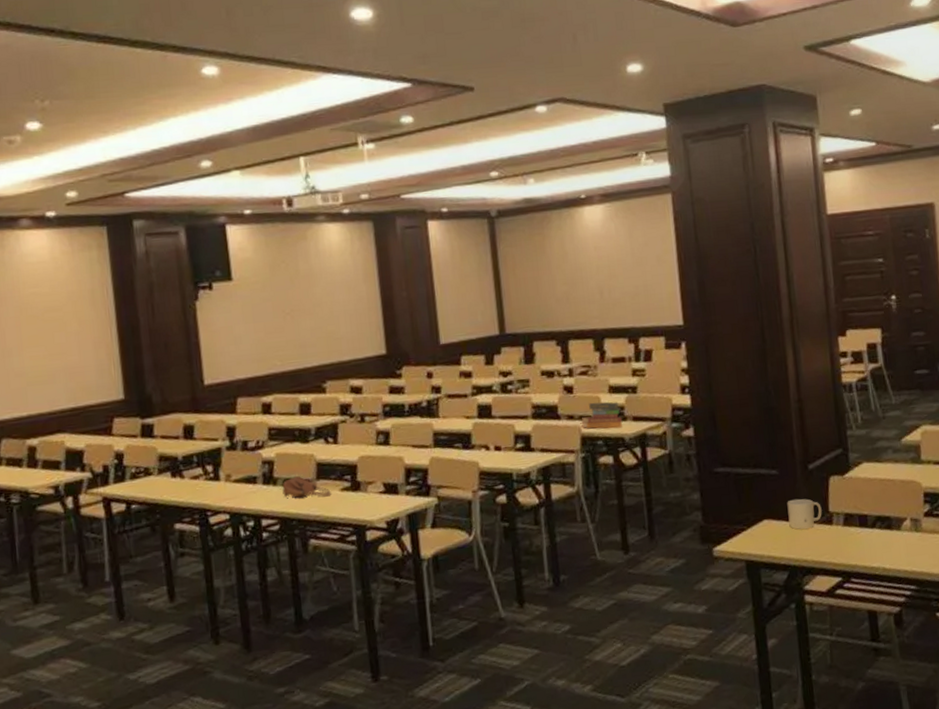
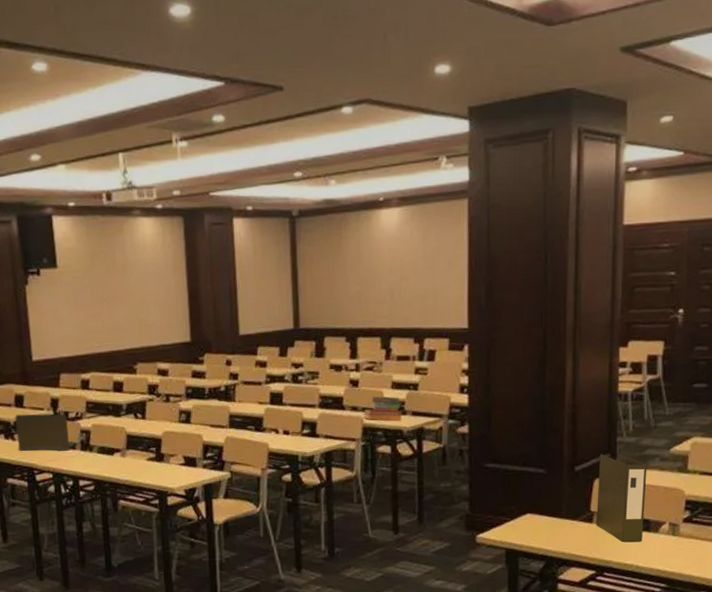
laptop computer: none [184,443,257,490] -> present [15,413,76,452]
handbag: present [282,476,331,498] -> none [97,445,139,465]
mug: present [787,498,822,530] -> none [550,497,584,526]
binder: none [831,447,886,543] -> present [597,453,647,542]

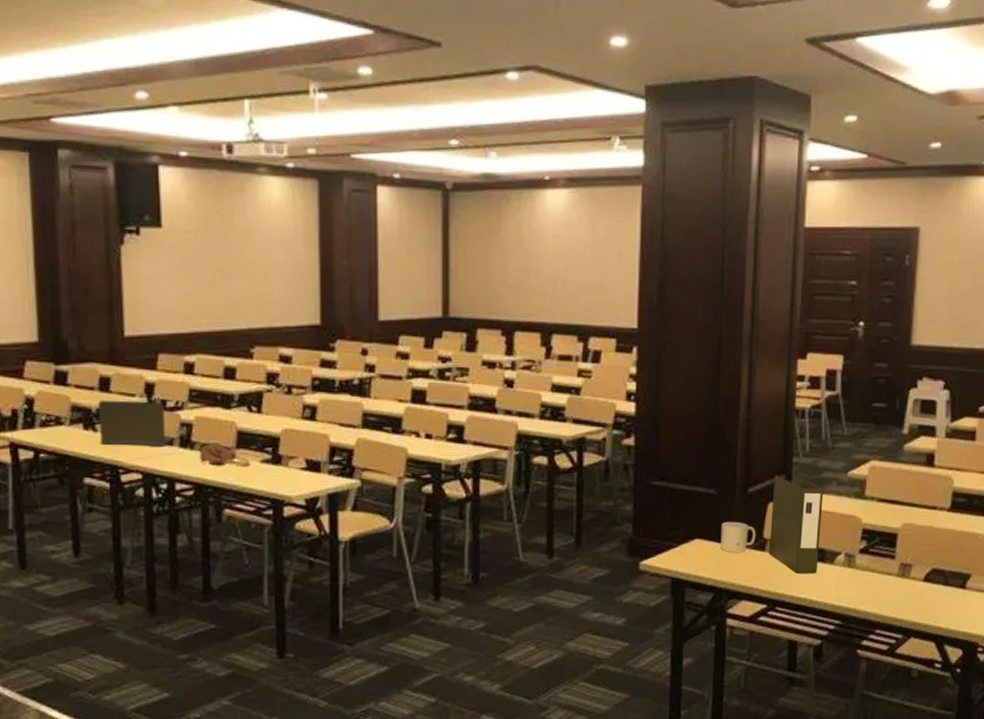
handbag: none [97,445,139,465] -> present [199,443,251,467]
books: present [364,396,403,421] -> none [519,399,562,429]
mug: none [550,497,584,526] -> present [720,521,756,553]

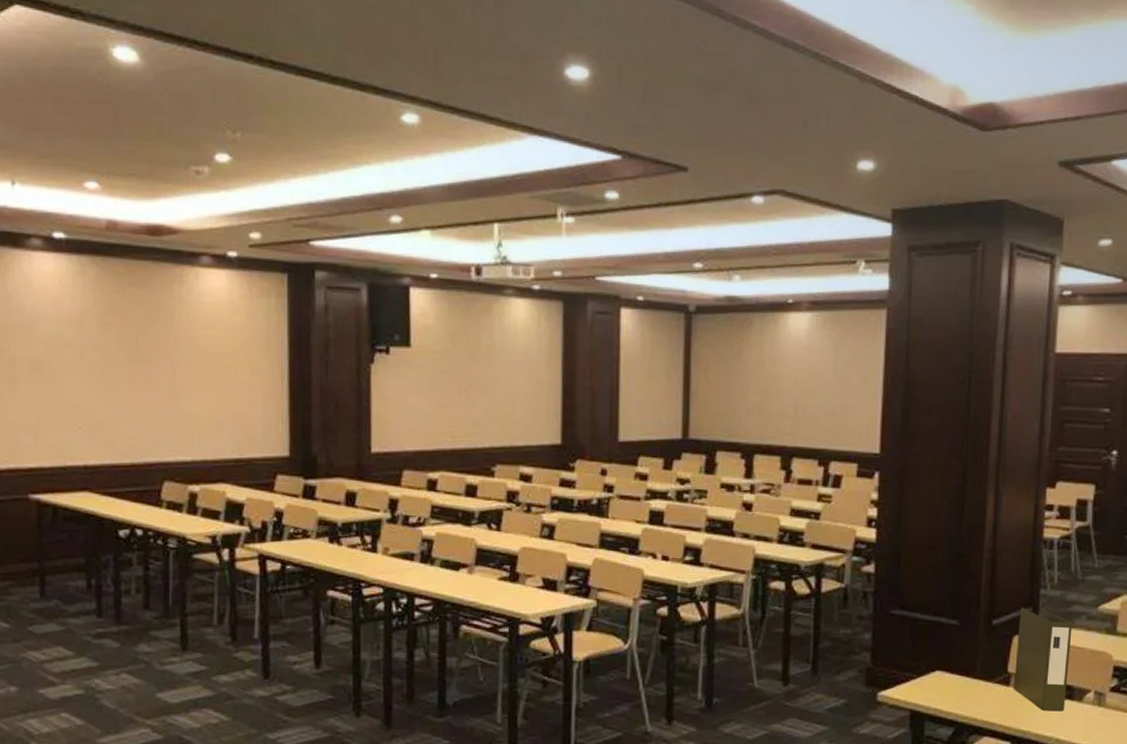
laptop computer: present [98,400,173,448] -> none [344,514,414,563]
handbag: present [199,443,251,467] -> none [439,559,488,584]
mug: present [720,521,756,553] -> none [962,653,1000,687]

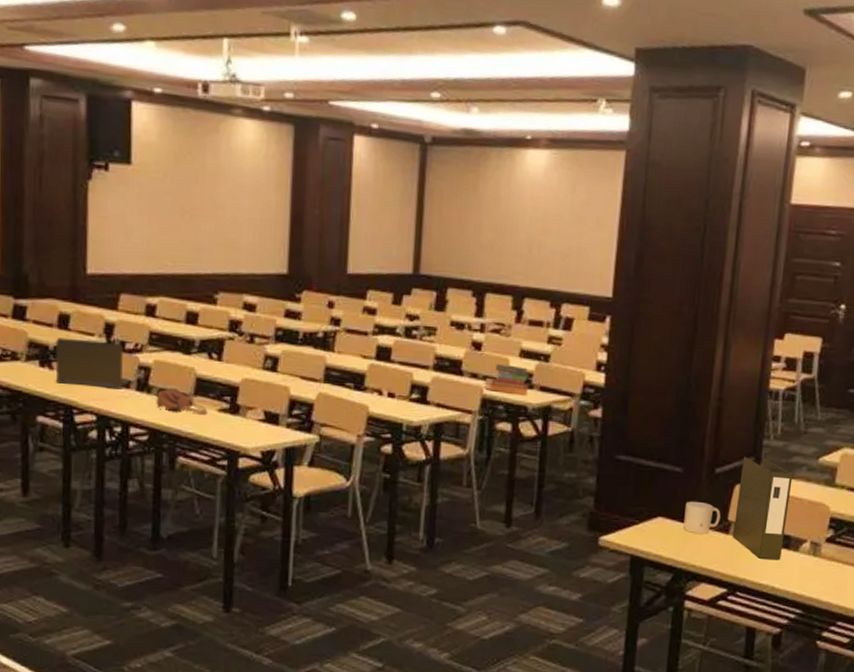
laptop computer: none [344,514,414,563] -> present [55,337,130,390]
handbag: none [439,559,488,584] -> present [156,388,208,415]
books: none [756,523,801,554] -> present [484,363,530,396]
mug: none [962,653,1000,687] -> present [683,501,721,535]

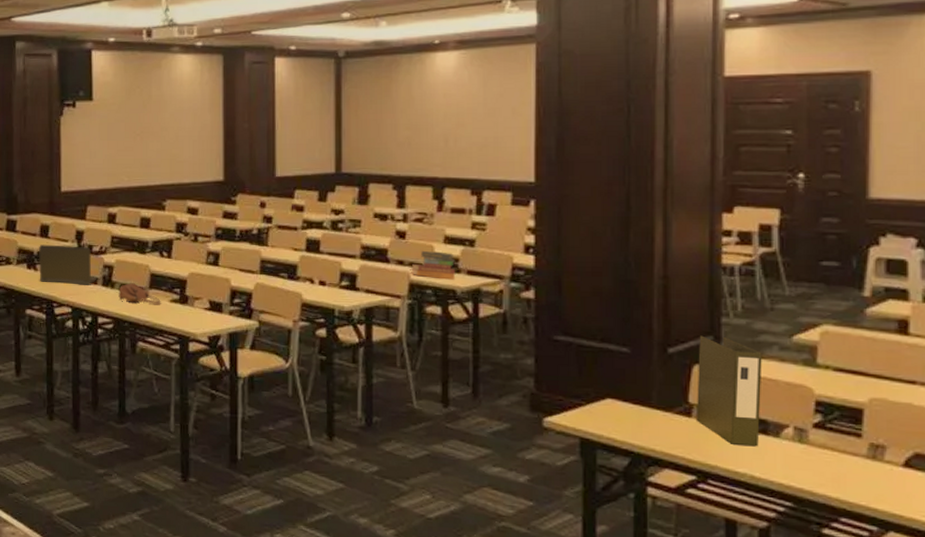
mug: present [683,501,721,535] -> none [637,382,679,417]

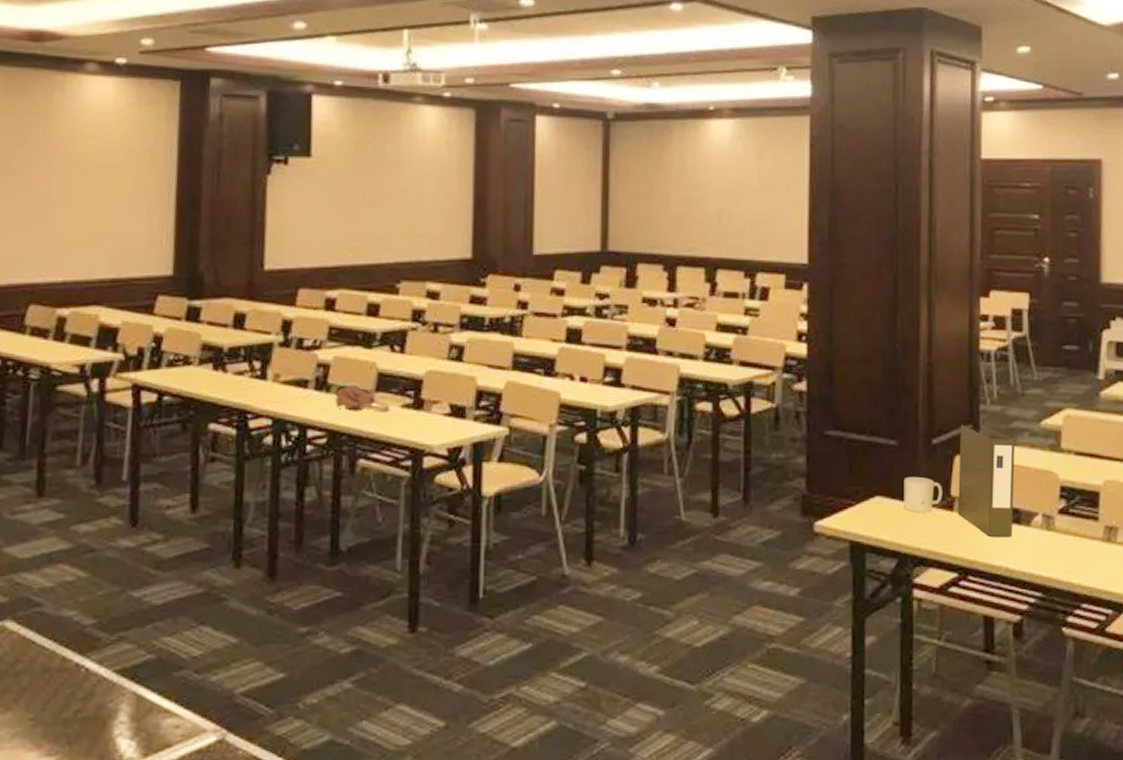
laptop computer: present [39,244,97,286] -> none [229,338,308,391]
books: present [411,250,456,280] -> none [681,339,728,372]
mug: none [637,382,679,417] -> present [904,476,943,513]

